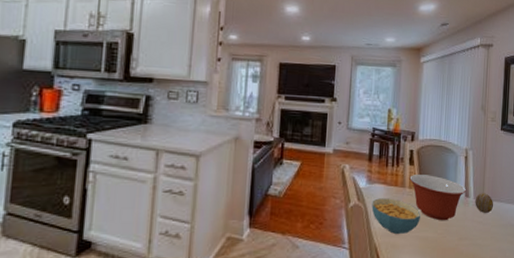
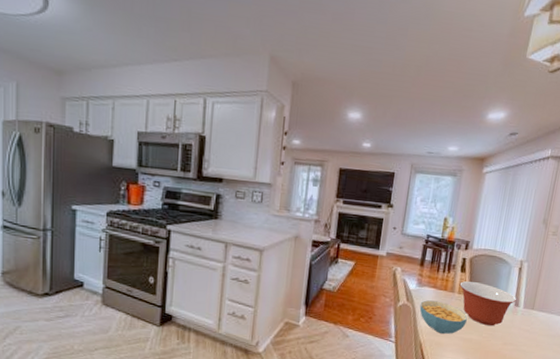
decorative egg: present [475,193,494,213] -> none [524,303,544,323]

